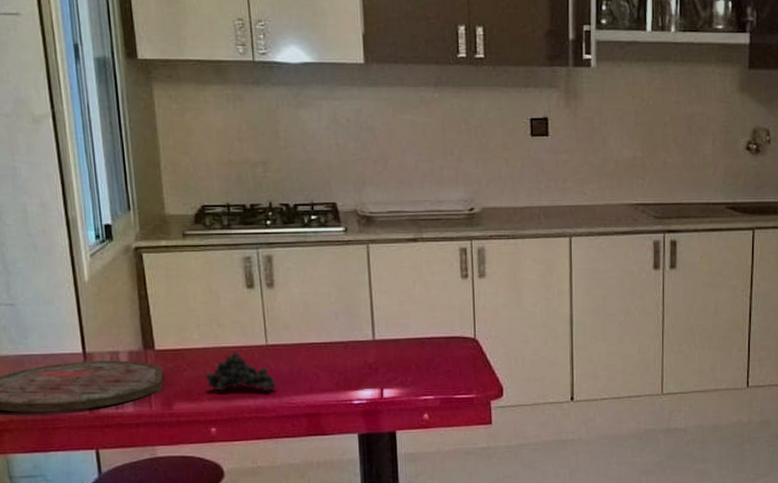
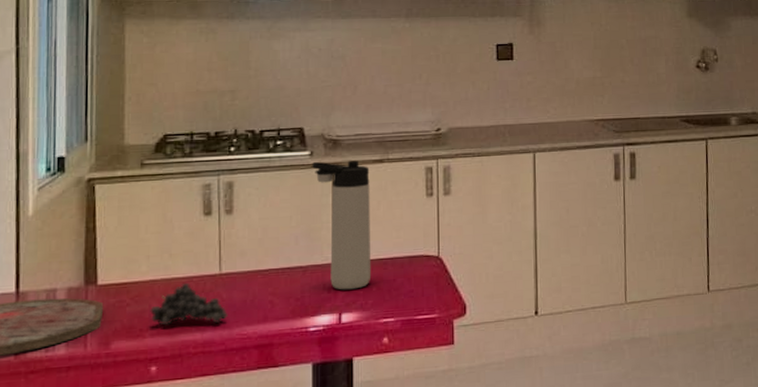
thermos bottle: none [347,238,410,367] -> present [312,160,372,290]

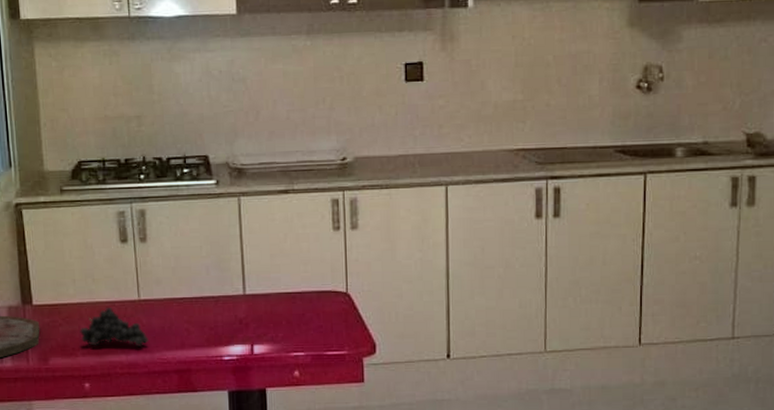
thermos bottle: present [312,160,372,290] -> none [218,190,281,322]

